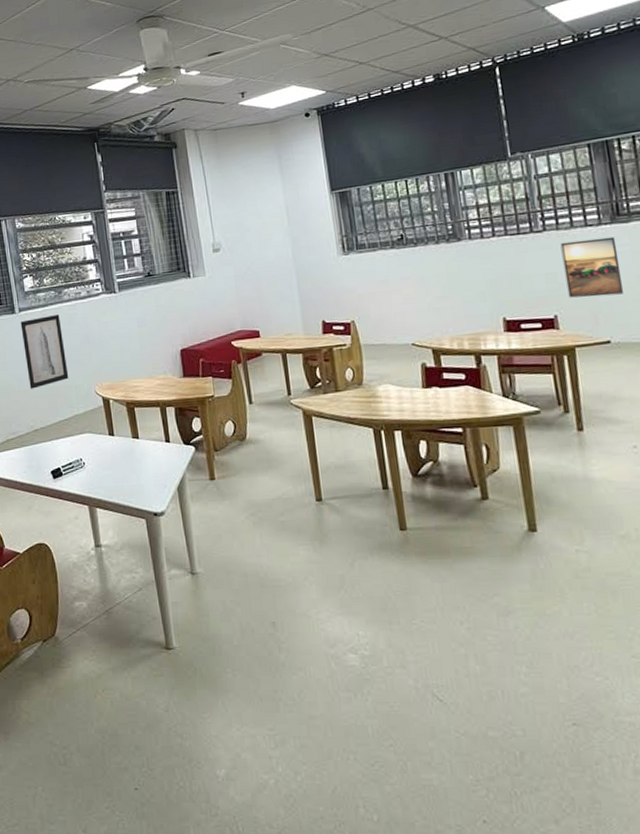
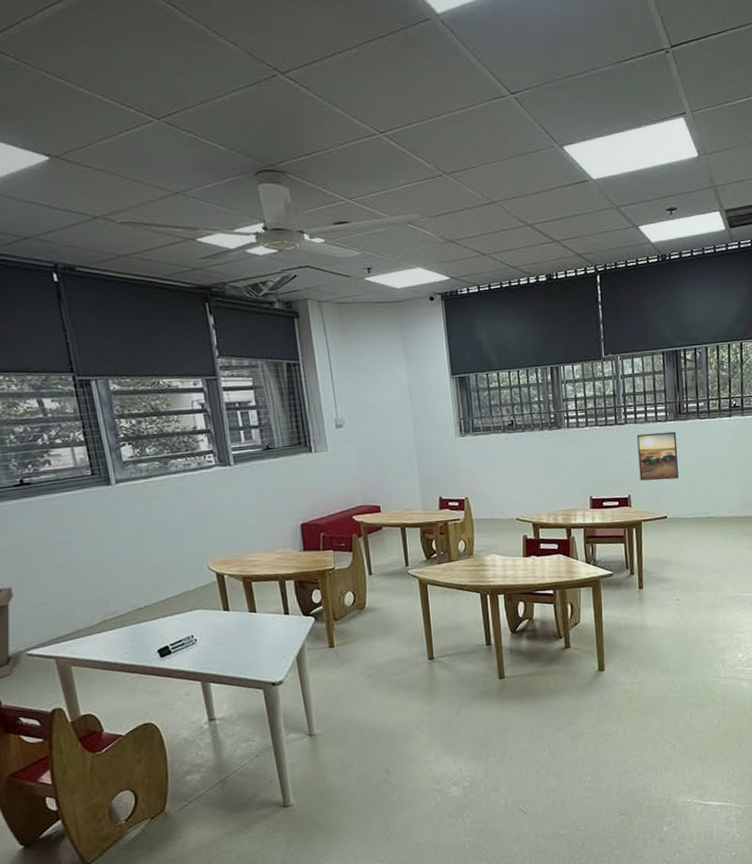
wall art: present [20,314,69,389] -> none [118,486,178,566]

